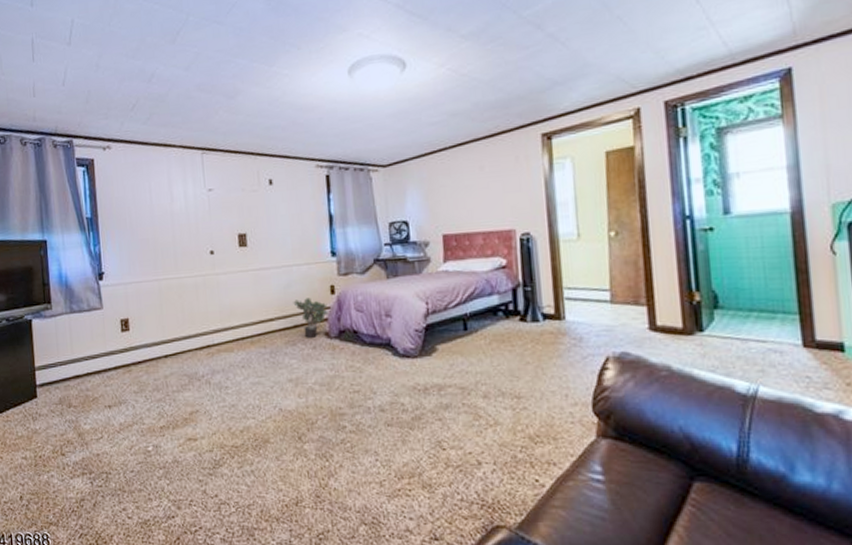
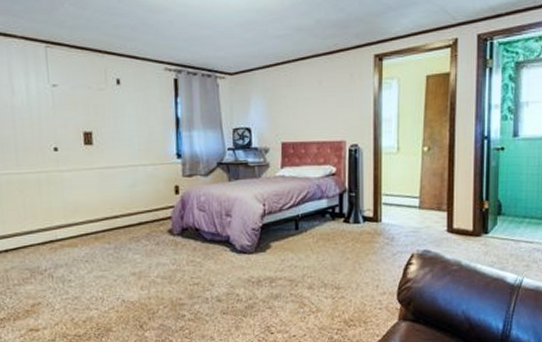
potted plant: present [293,297,328,340] -> none [138,197,172,236]

